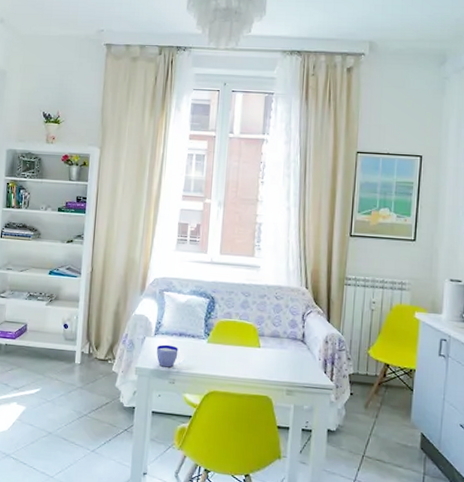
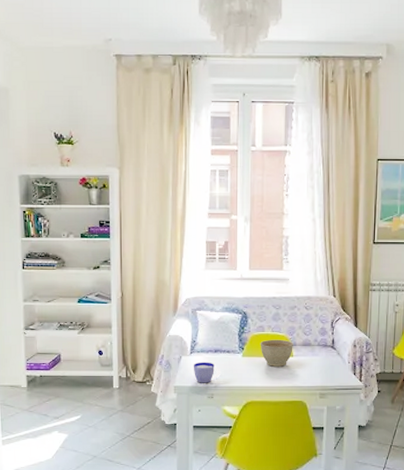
planter bowl: none [226,327,261,357] -> present [260,339,293,367]

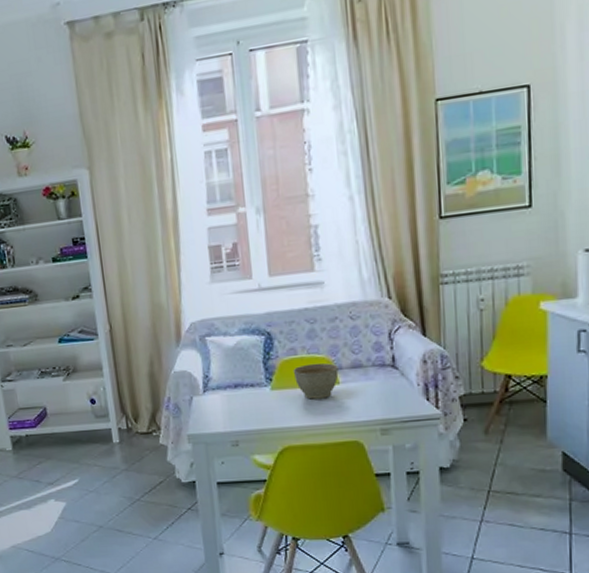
cup: present [193,362,222,383] -> none [208,400,246,429]

